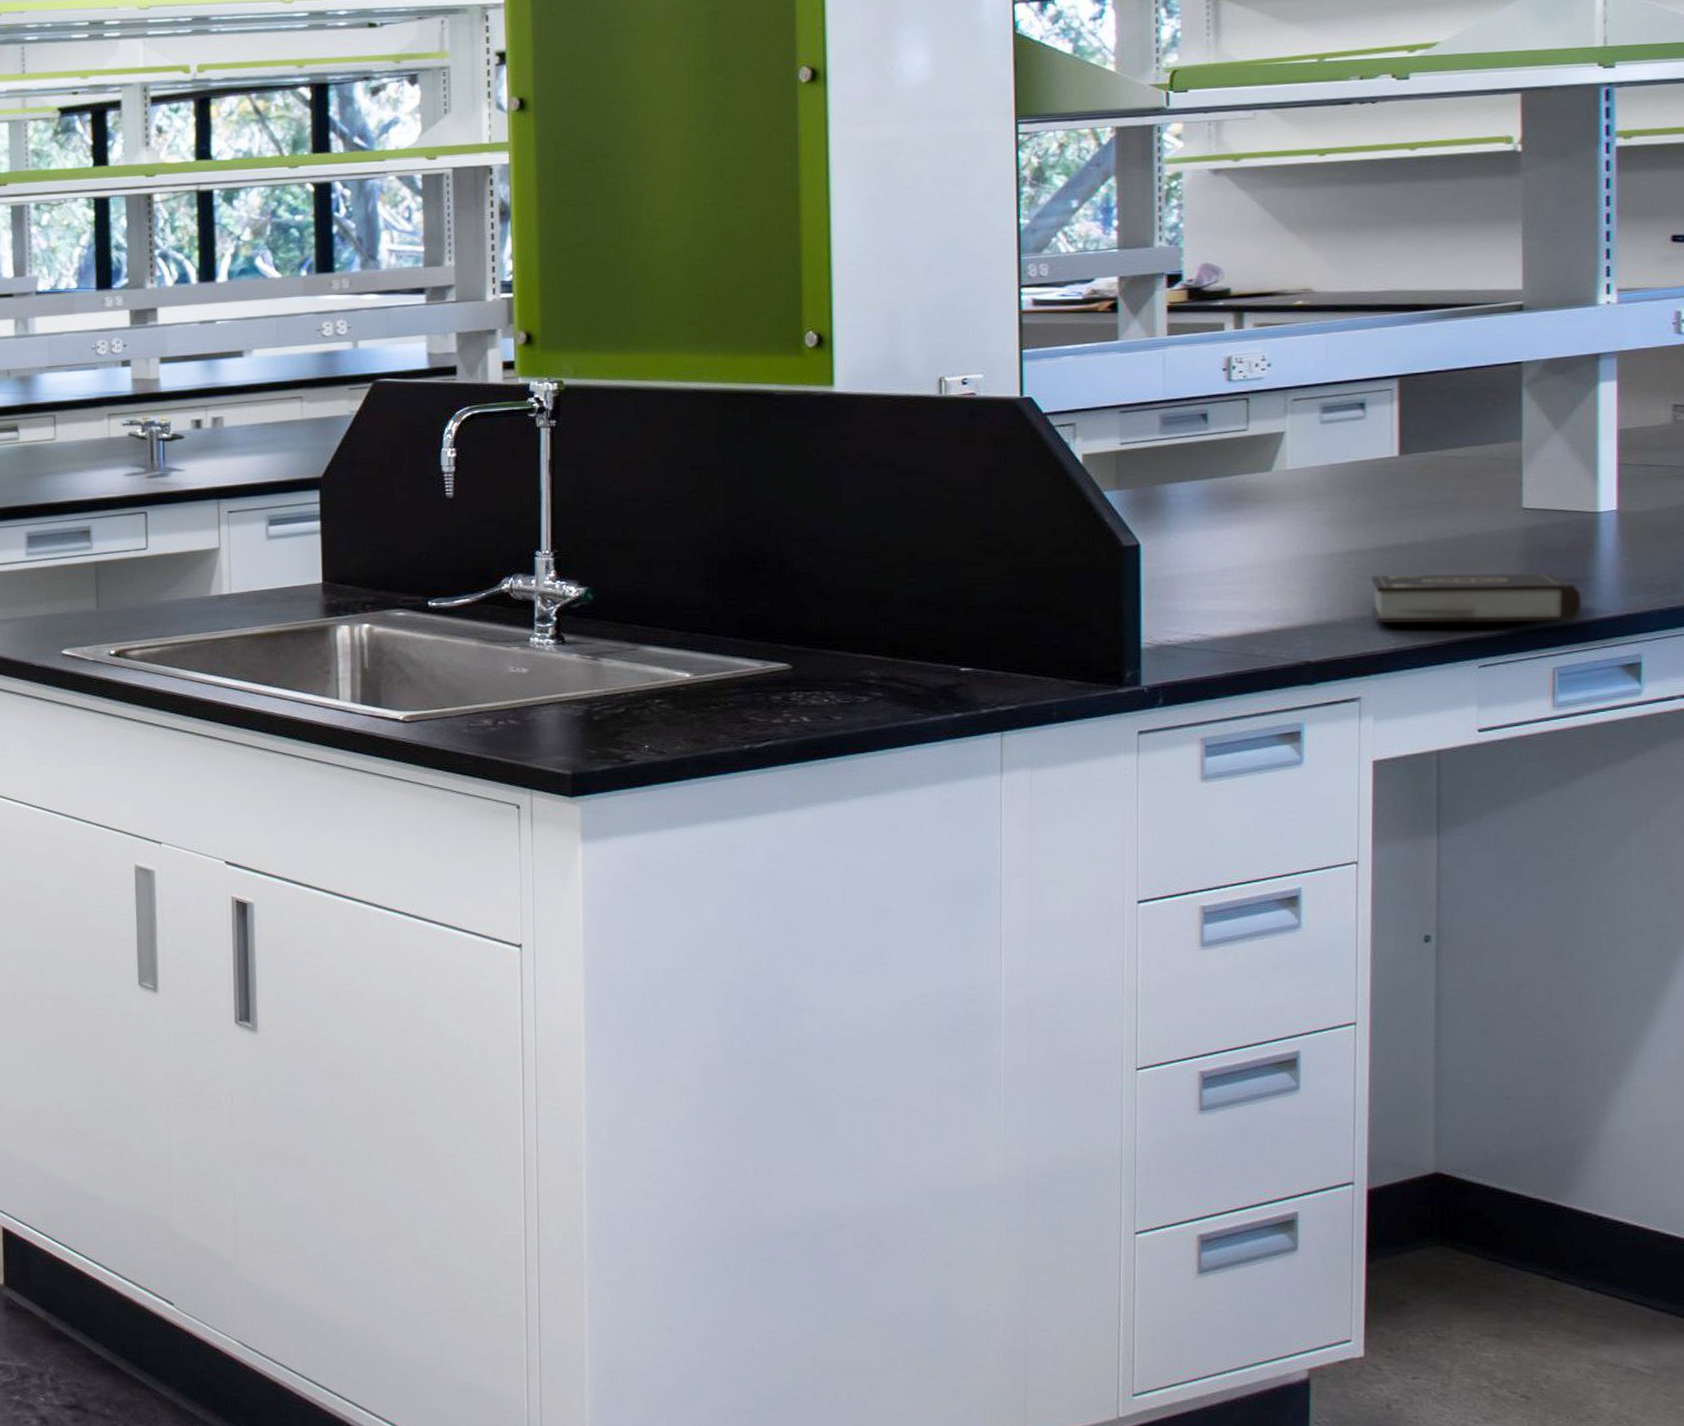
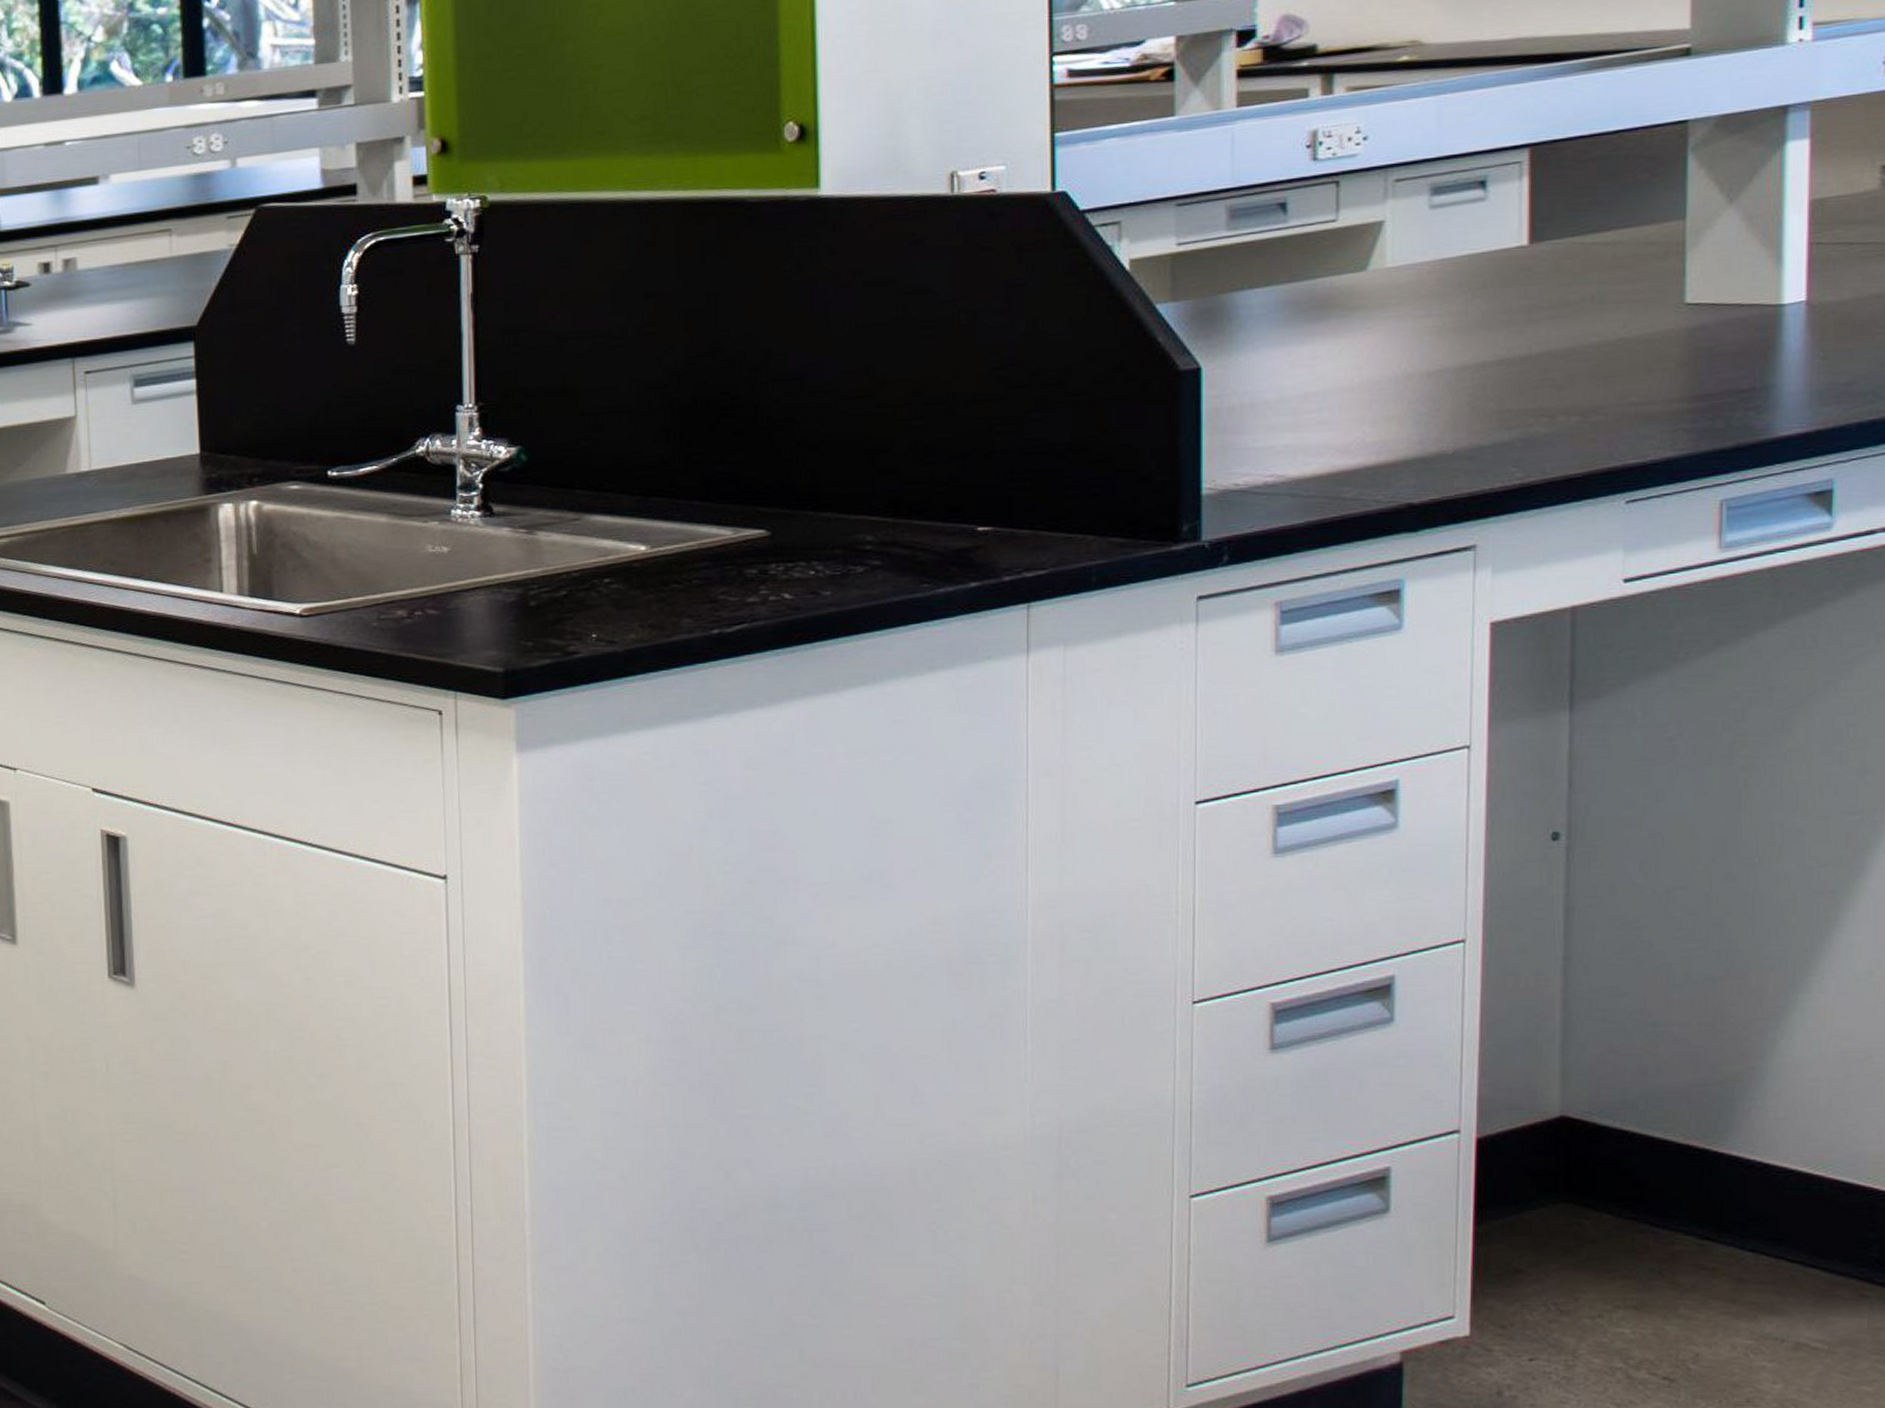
book: present [1371,572,1581,624] -> none [1491,382,1758,455]

